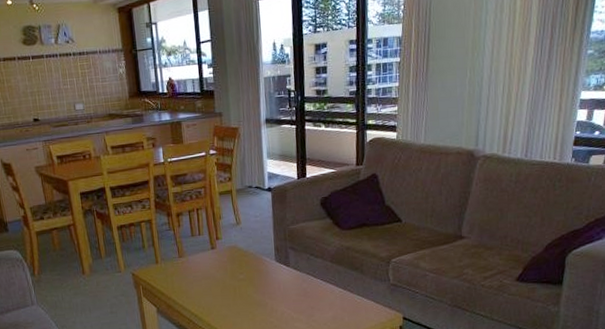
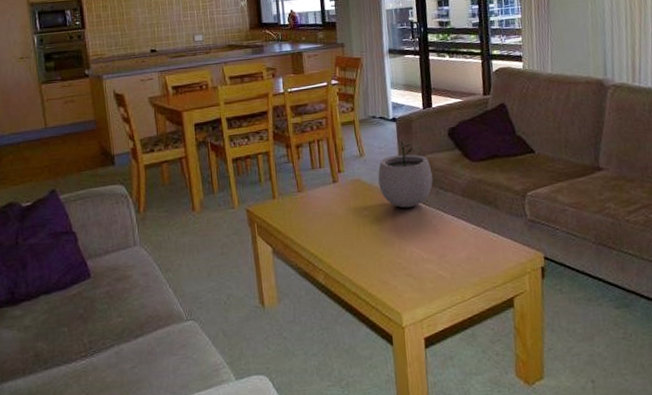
plant pot: none [253,210,305,273] -> present [378,140,433,208]

